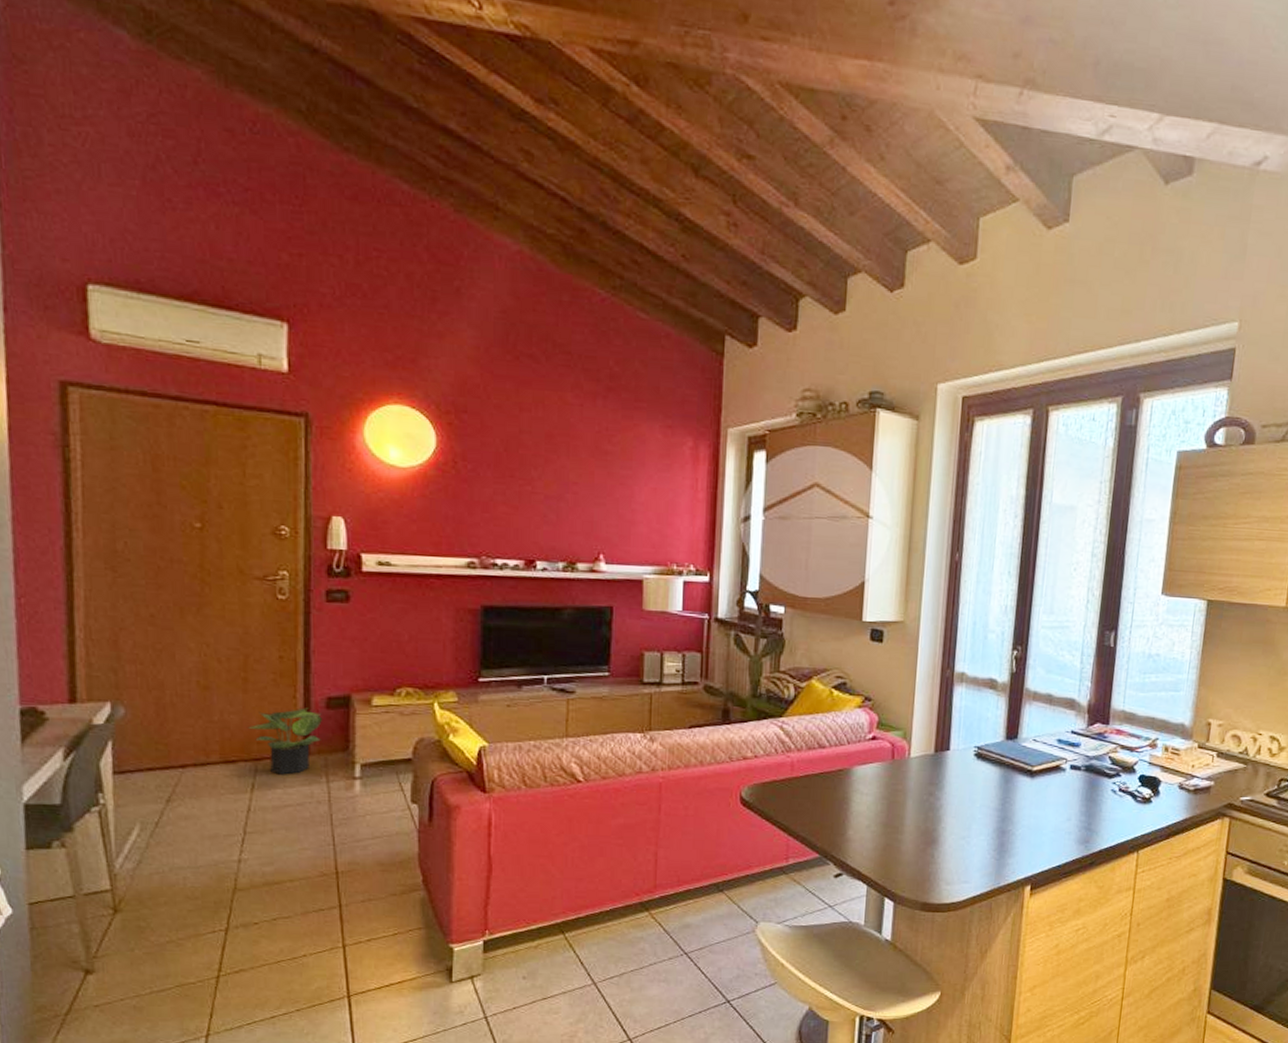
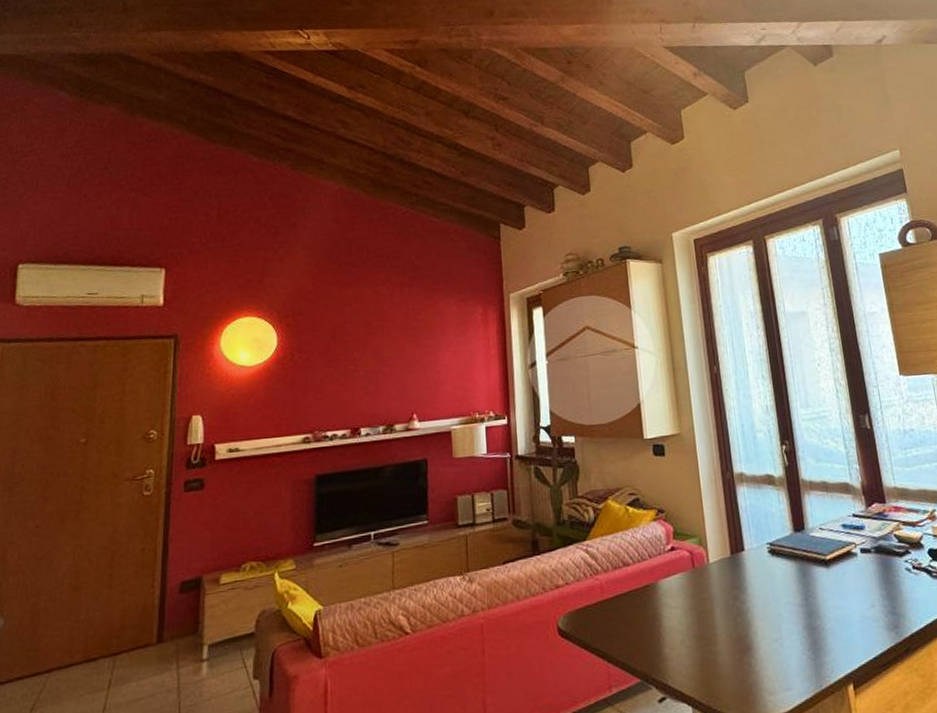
potted plant: present [248,708,322,775] -> none [110,595,176,667]

